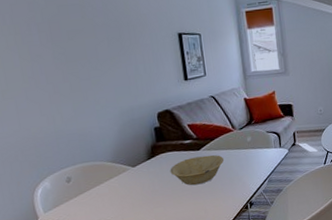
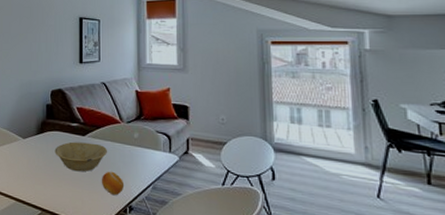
fruit: none [221,176,244,197] -> present [101,171,125,196]

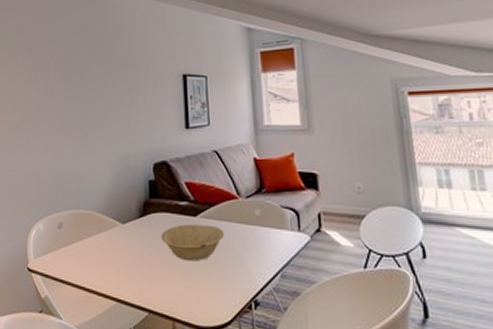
fruit: present [101,171,125,196] -> none [218,258,247,289]

